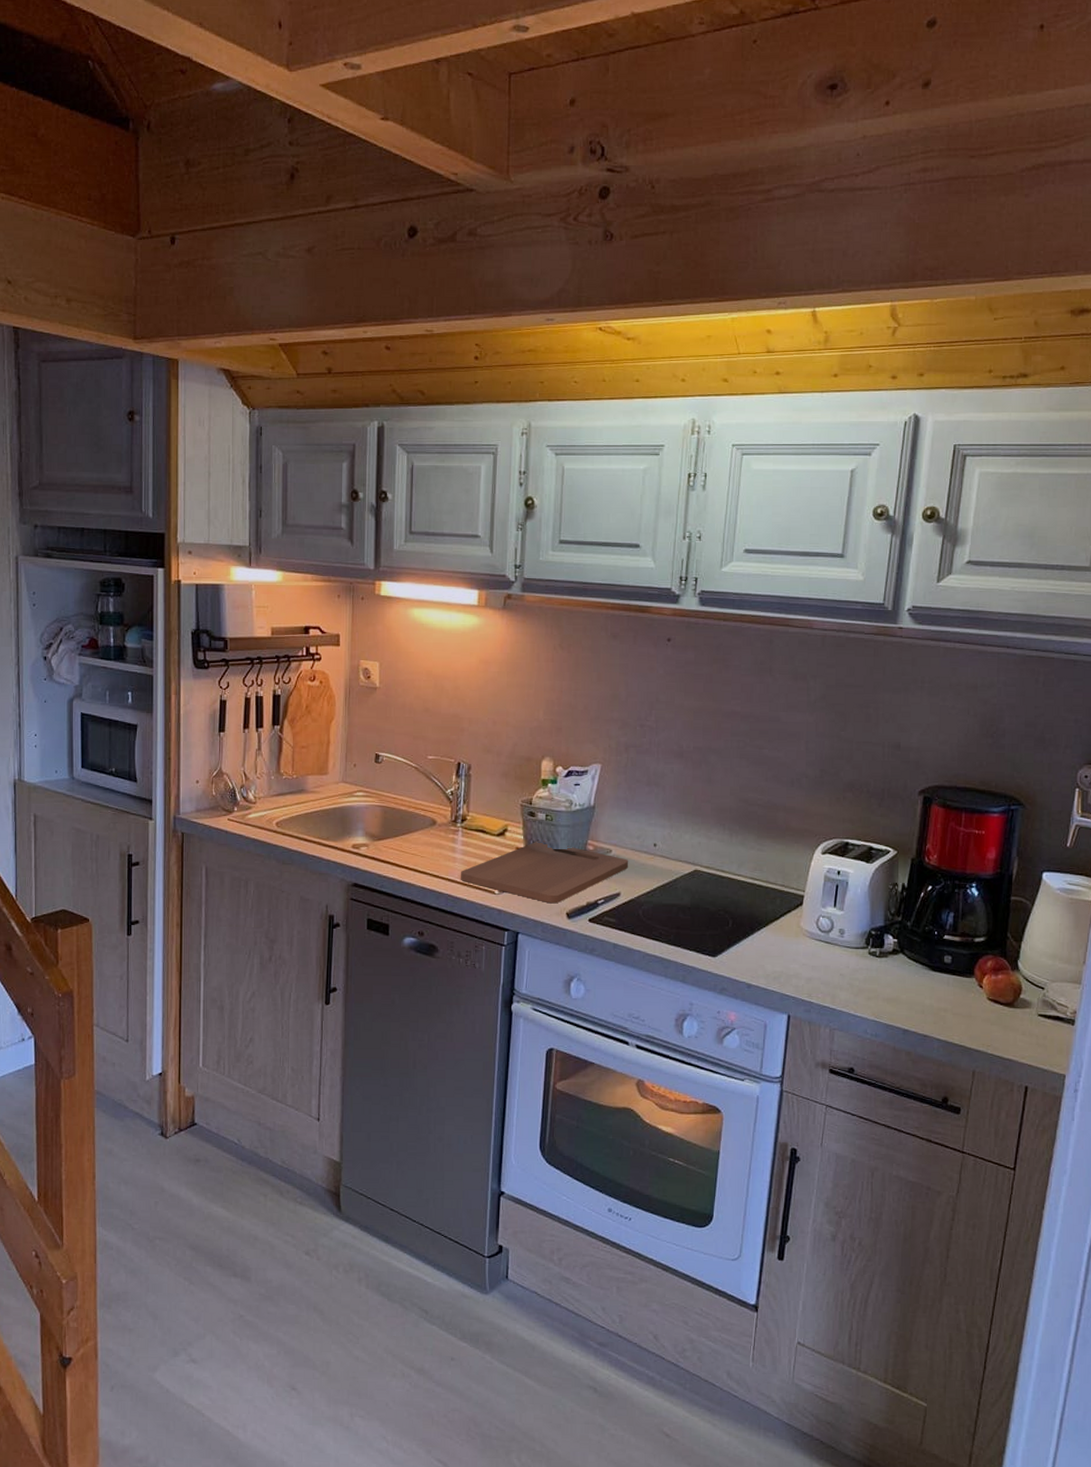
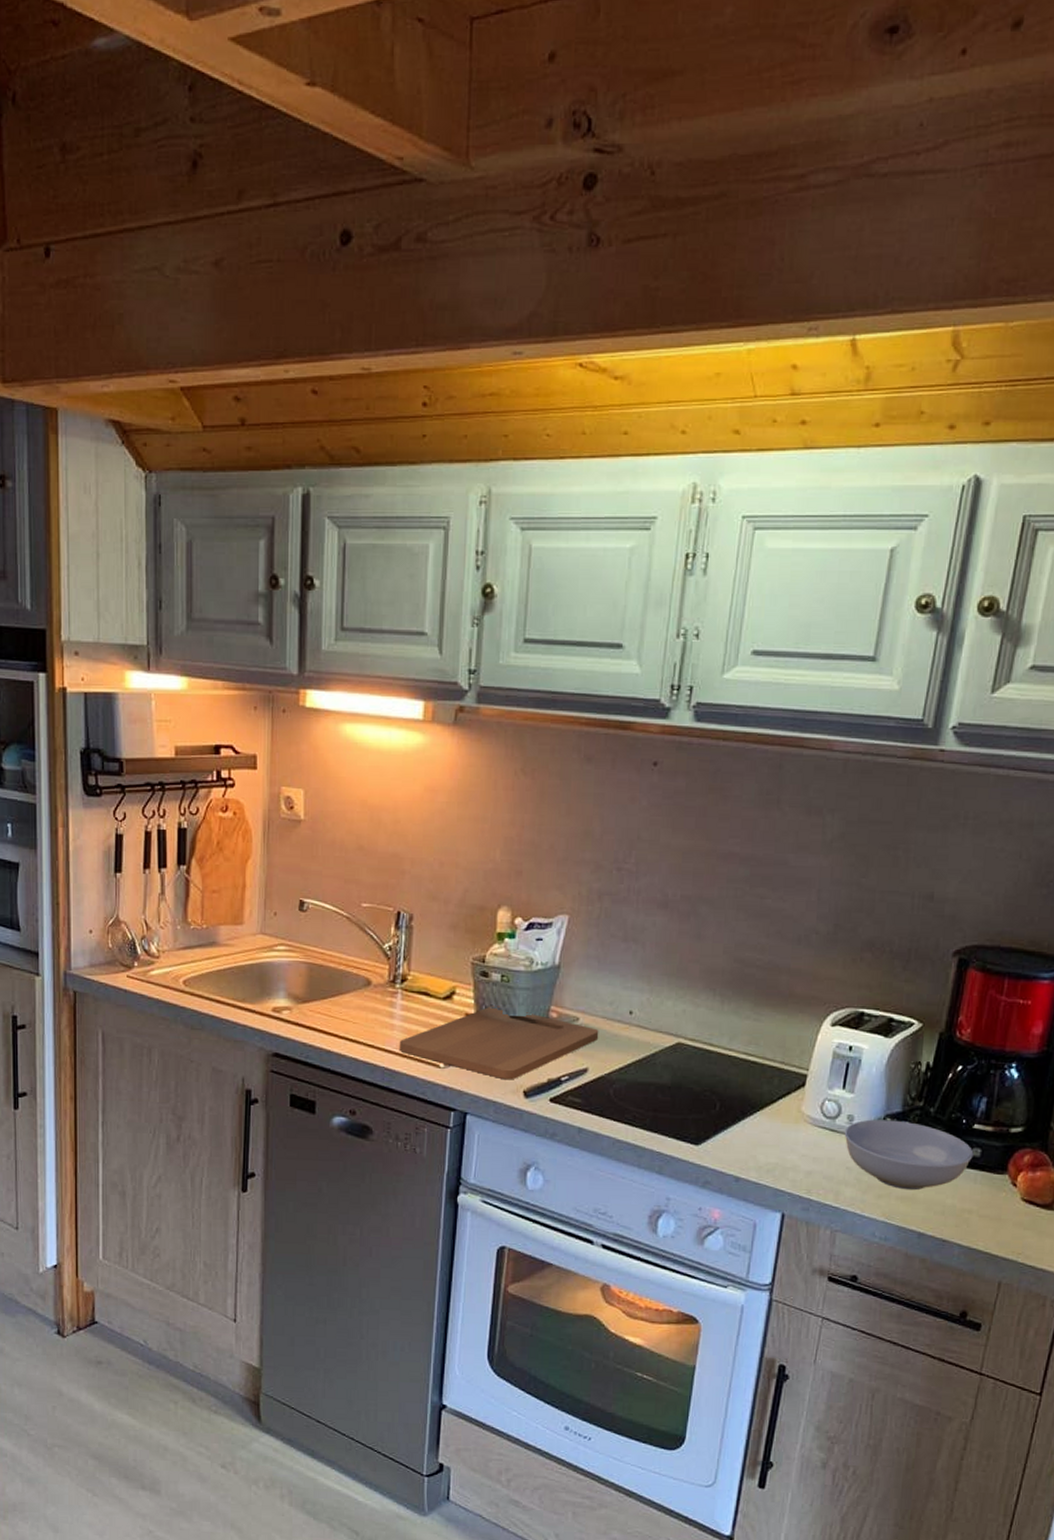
bowl: none [837,933,945,993] -> present [844,1119,974,1191]

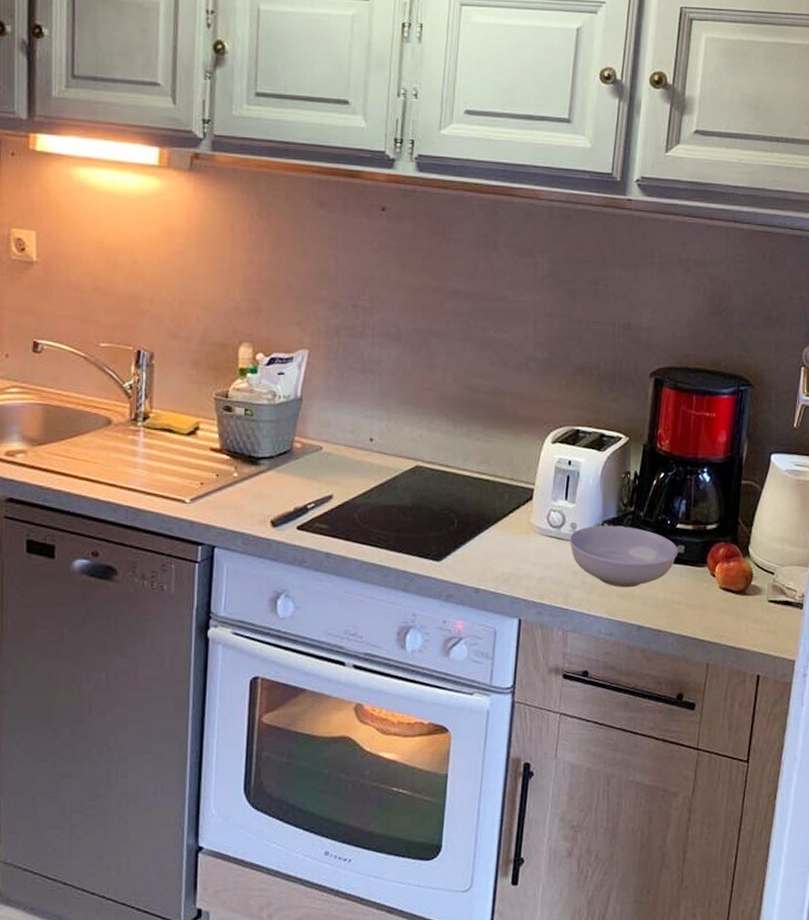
cutting board: present [399,1006,599,1080] -> none [142,439,342,511]

